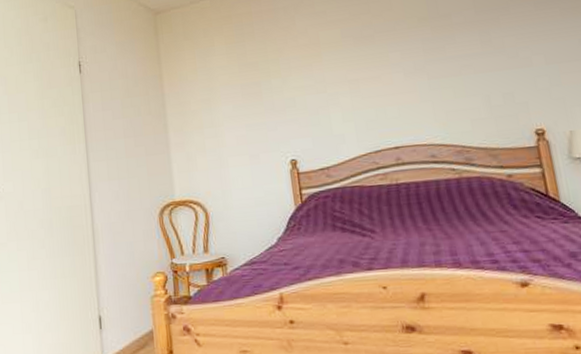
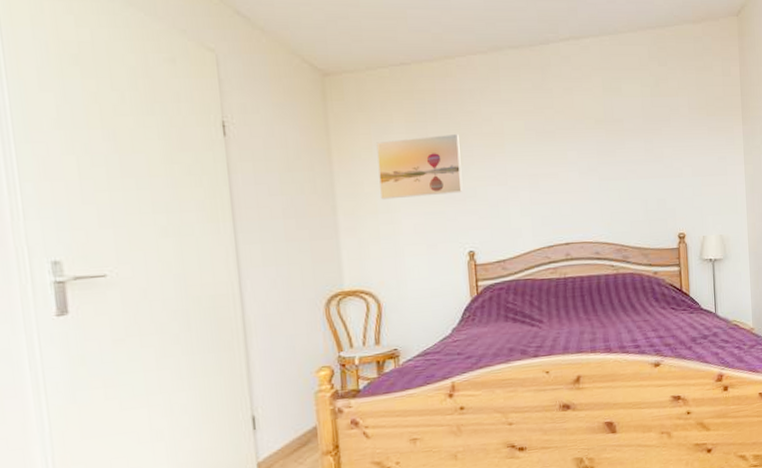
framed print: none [200,48,282,116] -> present [376,133,463,200]

